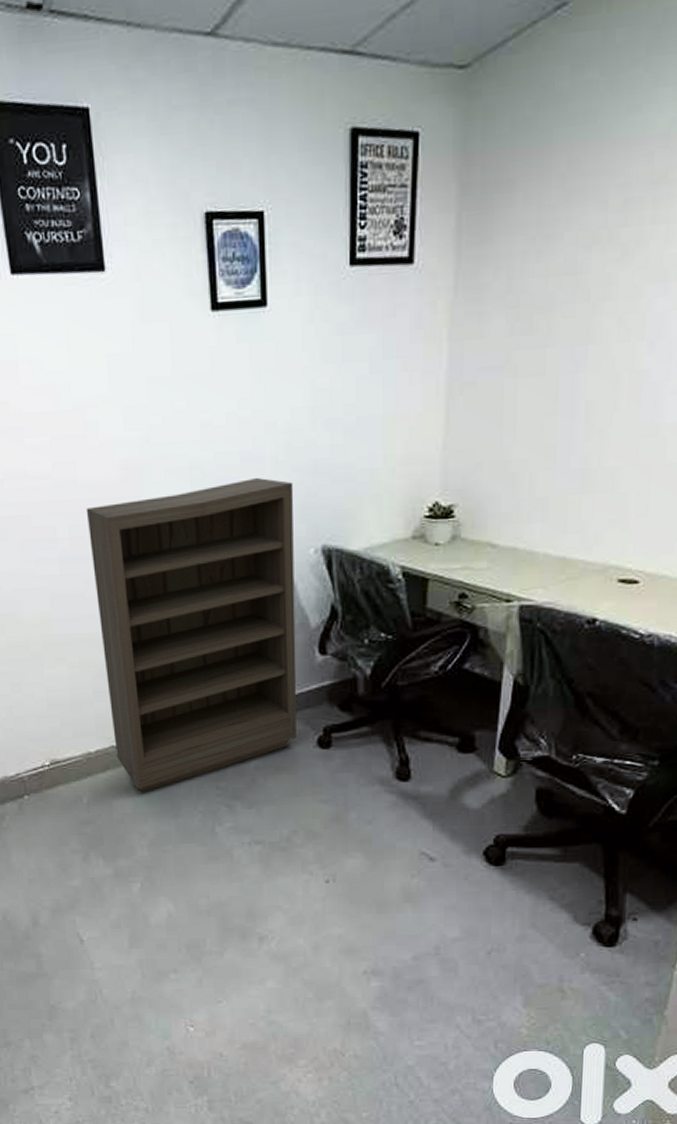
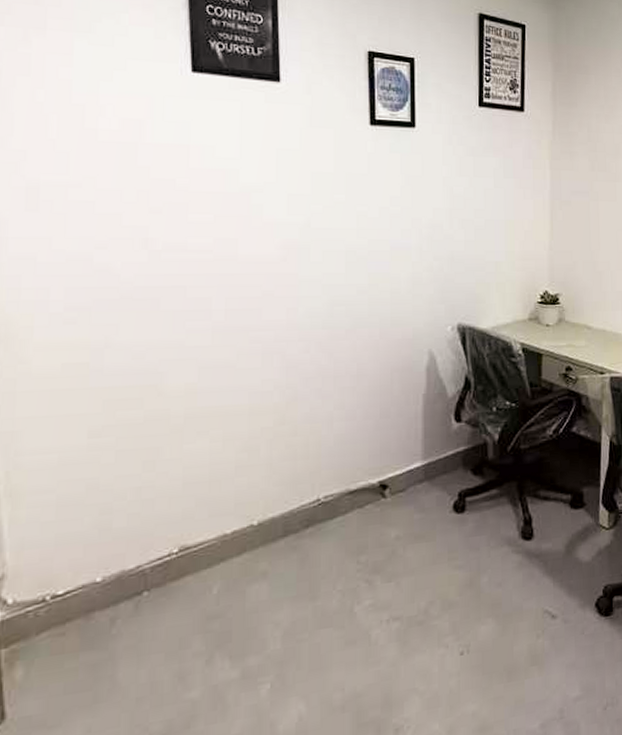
bookshelf: present [85,477,297,793] -> none [244,263,435,576]

